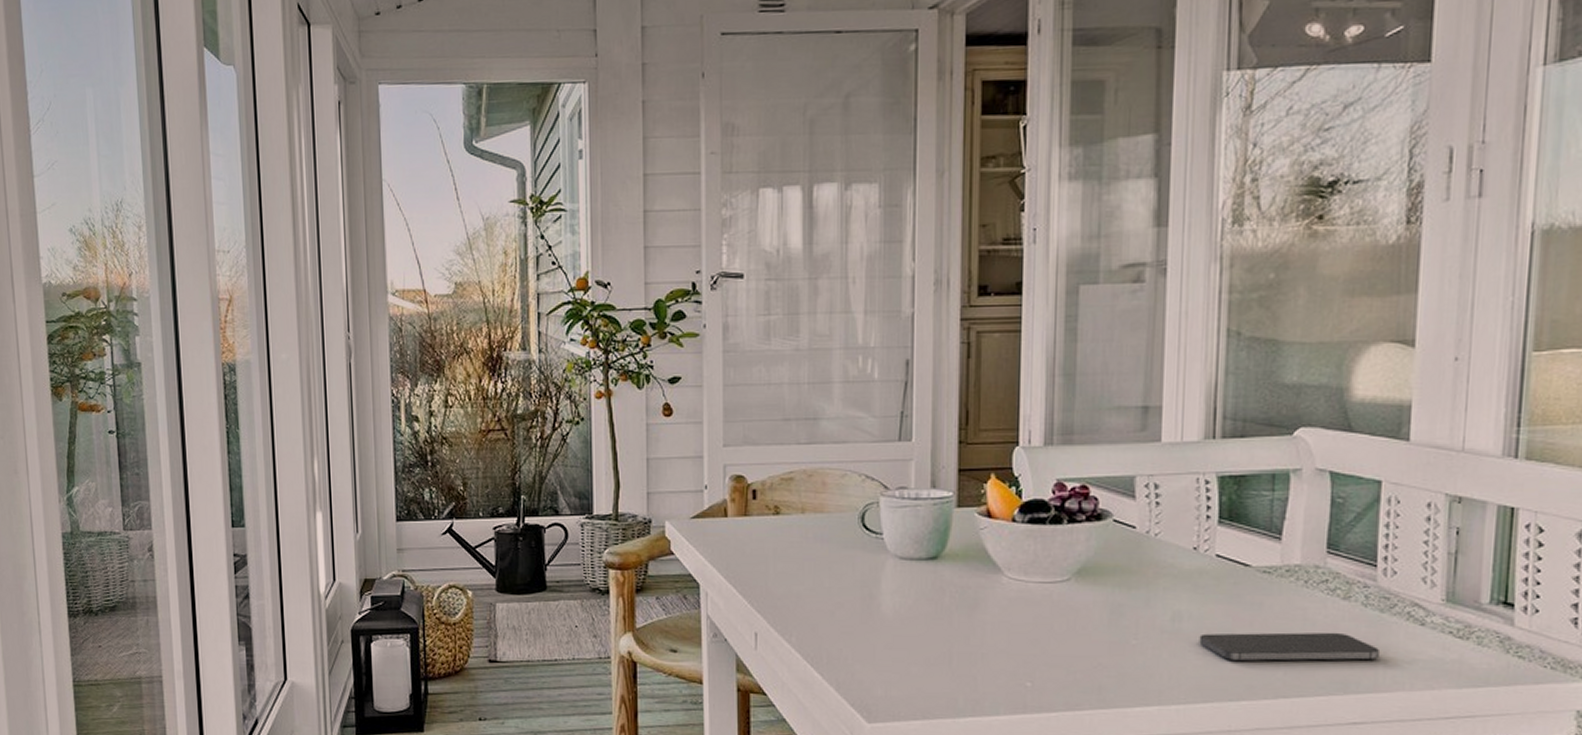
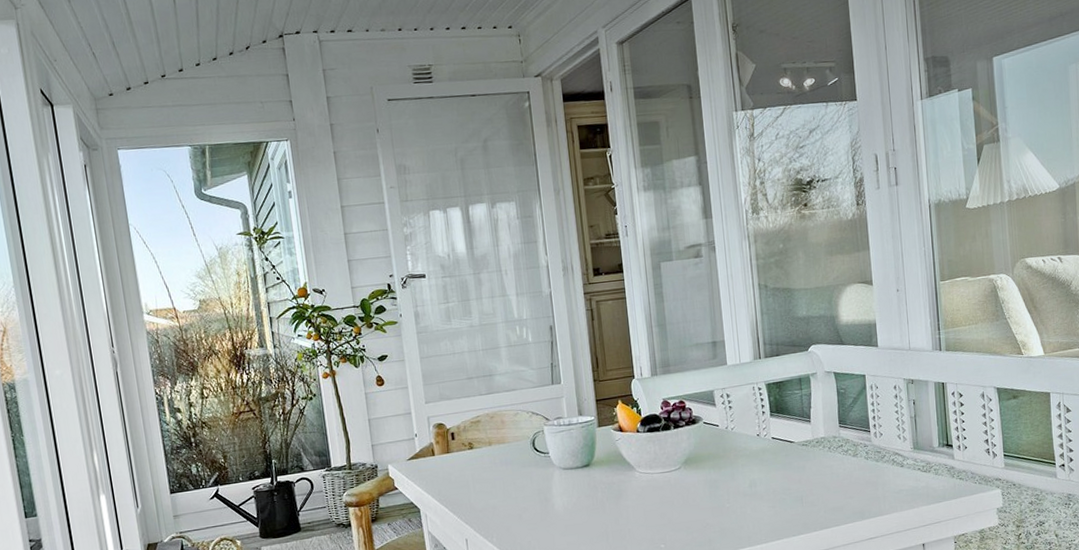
smartphone: present [1199,632,1379,661] -> none [768,479,879,508]

